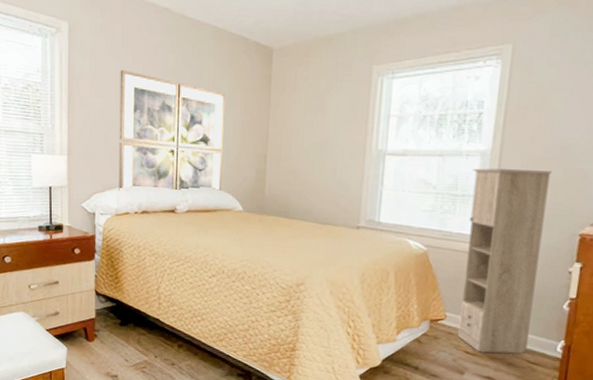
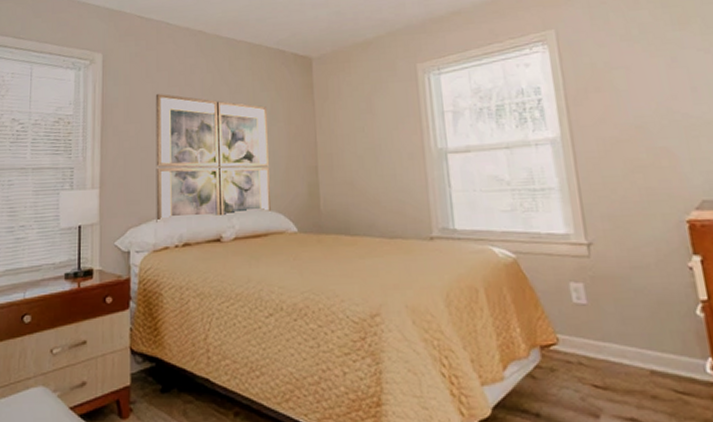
storage cabinet: present [457,168,552,354] -> none [546,153,669,385]

